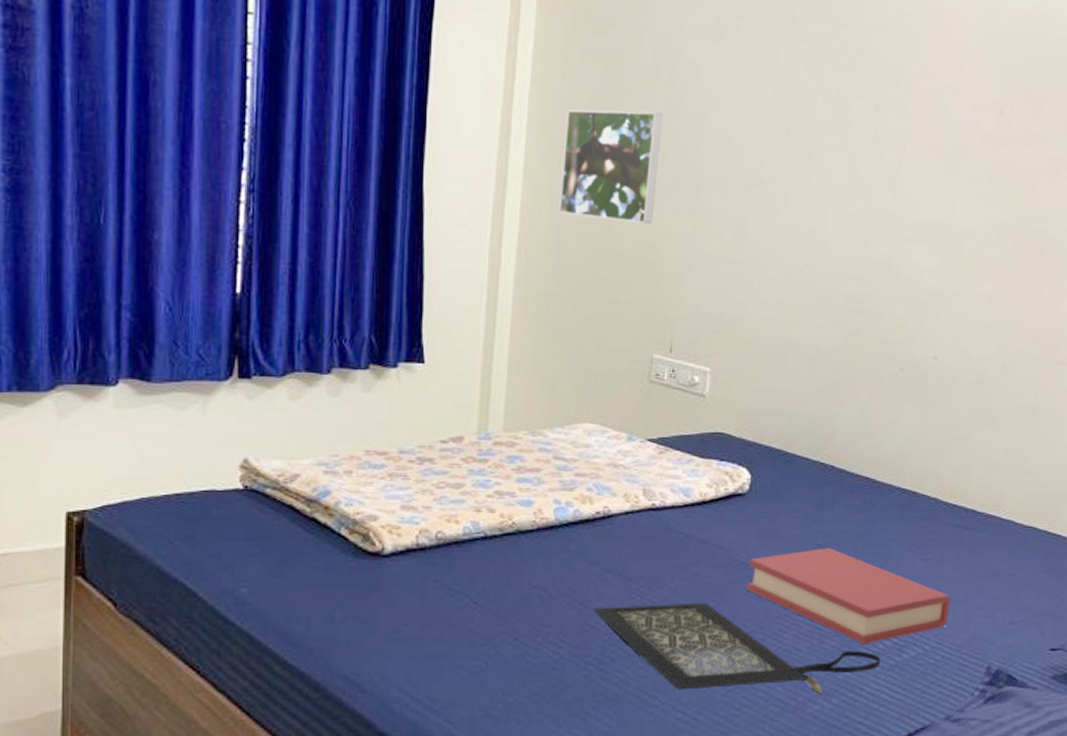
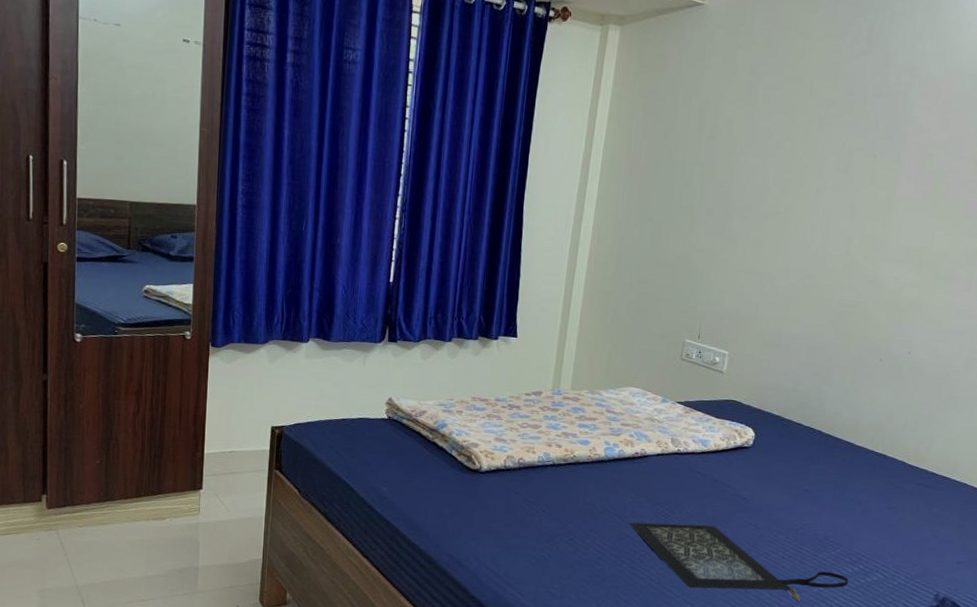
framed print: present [559,109,663,225] -> none [621,156,704,243]
hardback book: present [747,548,951,645] -> none [746,492,910,568]

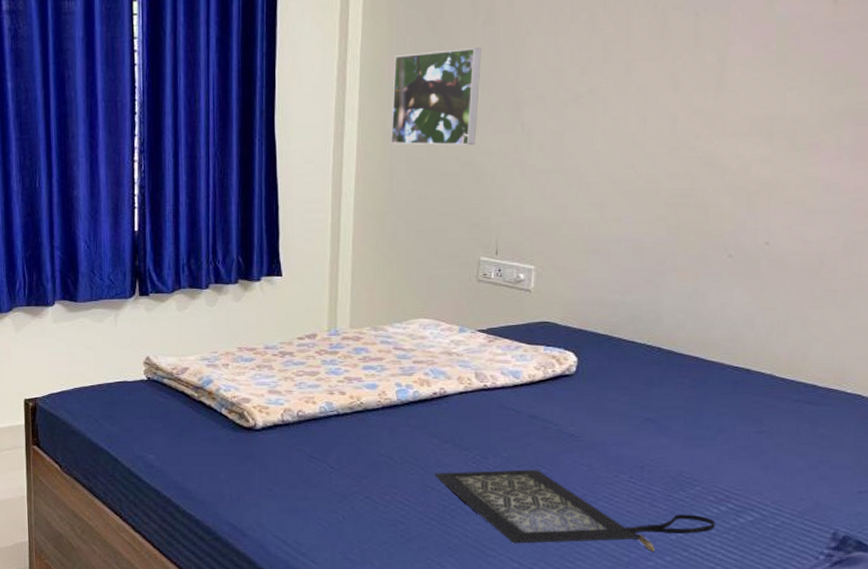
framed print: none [621,156,704,243] -> present [391,47,481,146]

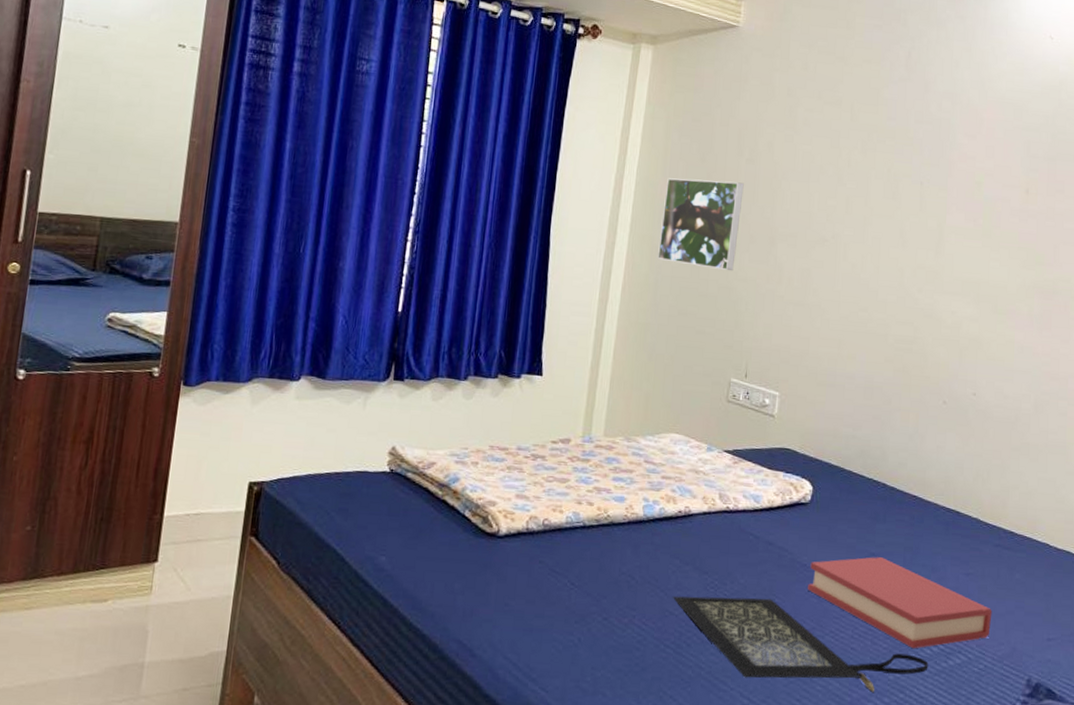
hardback book: none [577,422,791,509] -> present [808,557,992,649]

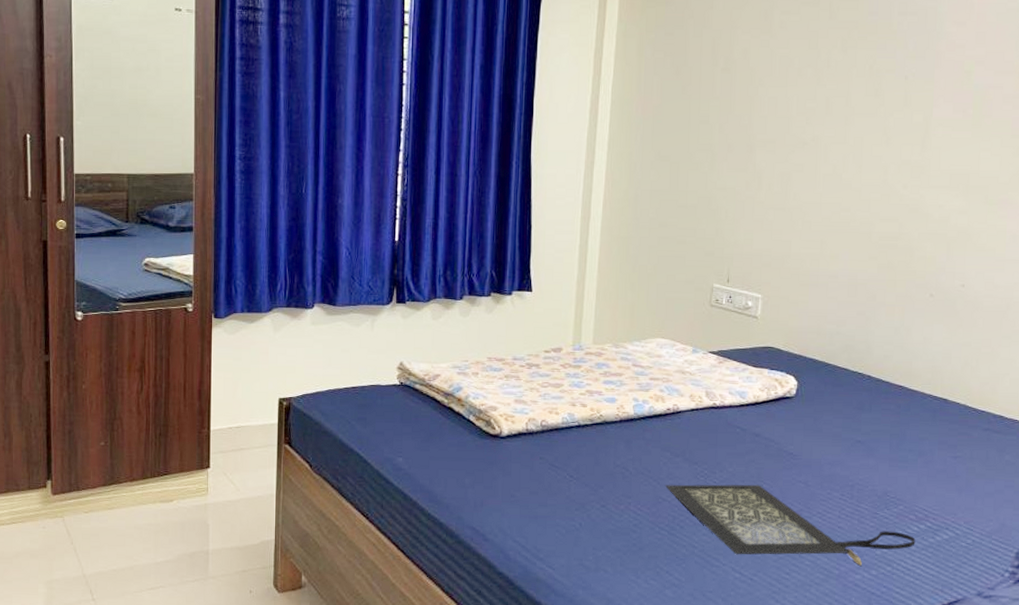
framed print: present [658,178,744,271] -> none [636,92,720,181]
hardback book: present [808,557,992,649] -> none [795,444,981,527]

